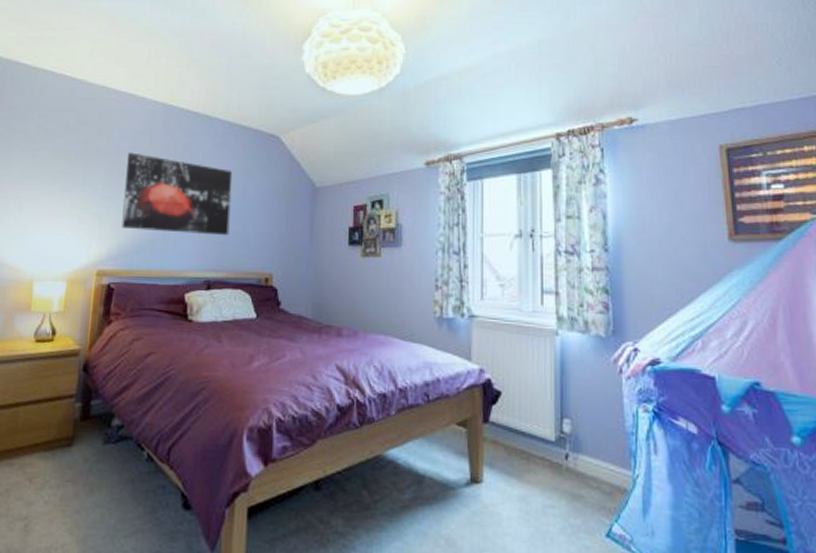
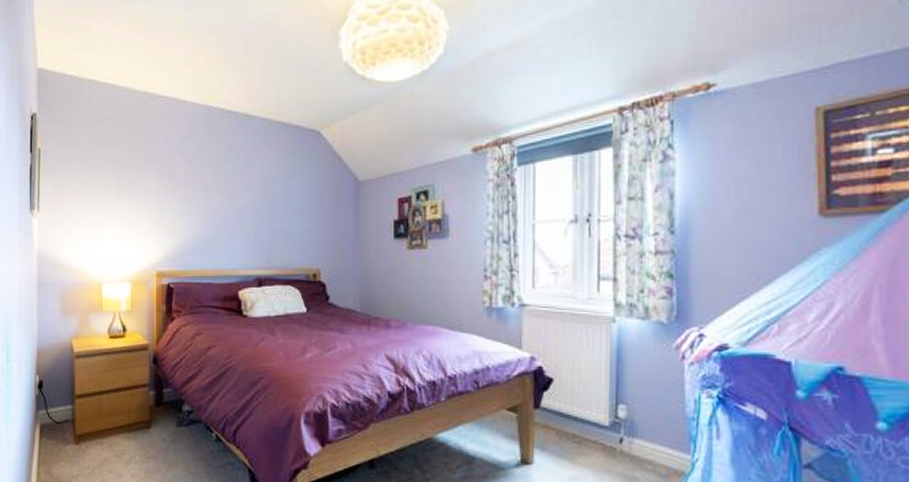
wall art: present [121,152,233,236] -> none [174,157,276,234]

